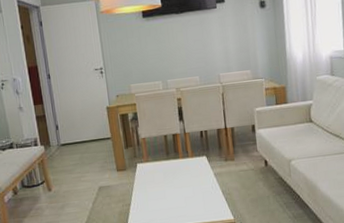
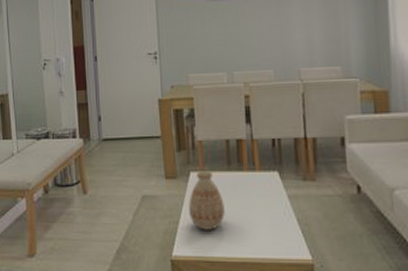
vase: none [137,161,167,208] -> present [189,170,225,230]

